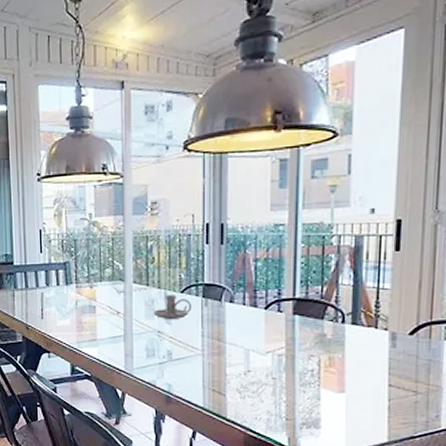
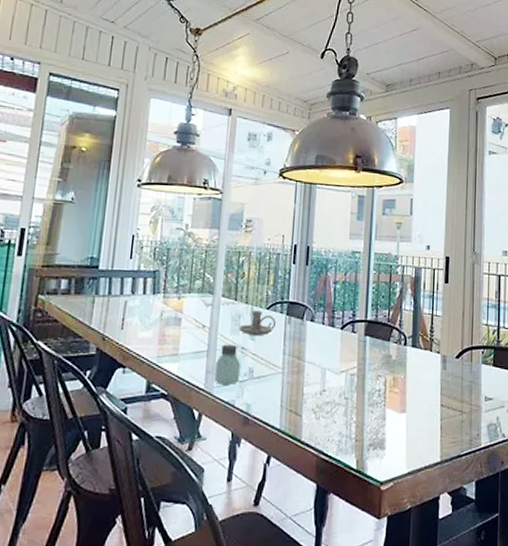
saltshaker: none [134,328,158,368] -> present [214,344,240,386]

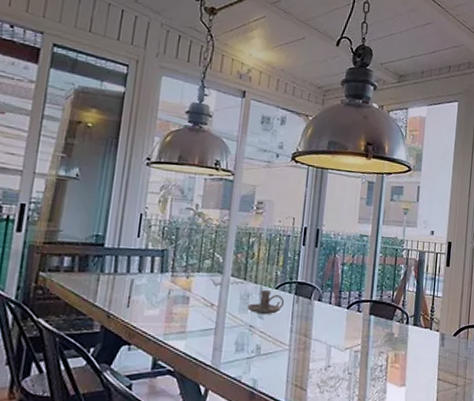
saltshaker: present [214,344,240,386] -> none [222,322,248,362]

